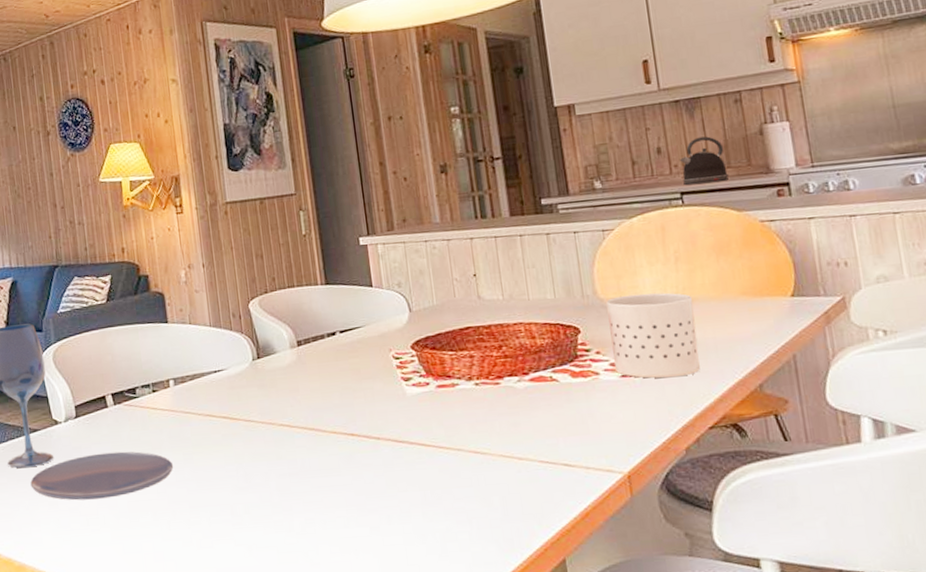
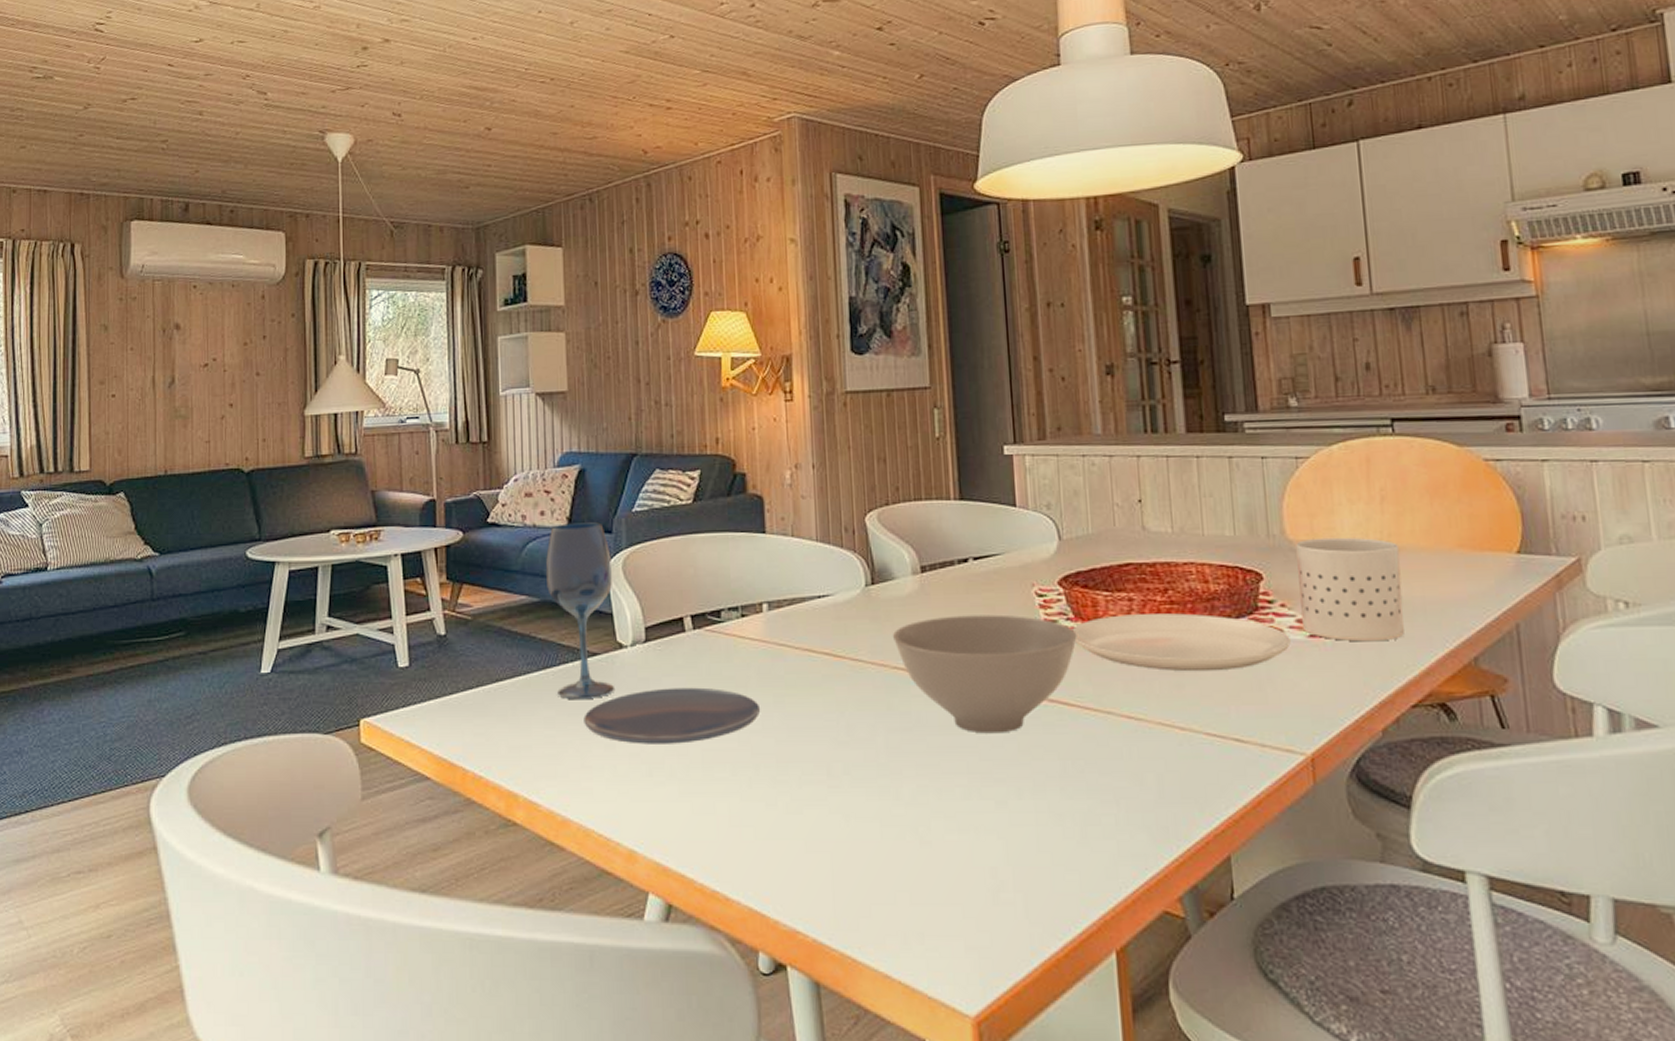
bowl: none [277,376,430,474] -> present [892,614,1077,734]
plate: none [424,364,606,413] -> present [1072,613,1291,672]
kettle: present [679,136,730,185] -> none [1391,353,1450,411]

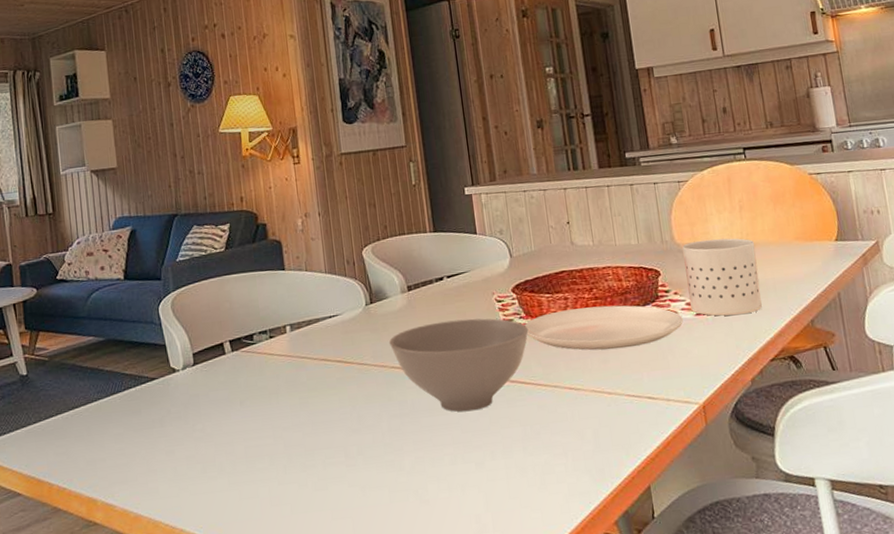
wineglass: present [546,522,614,700] -> none [108,272,171,418]
plate: present [583,687,761,744] -> none [147,397,290,448]

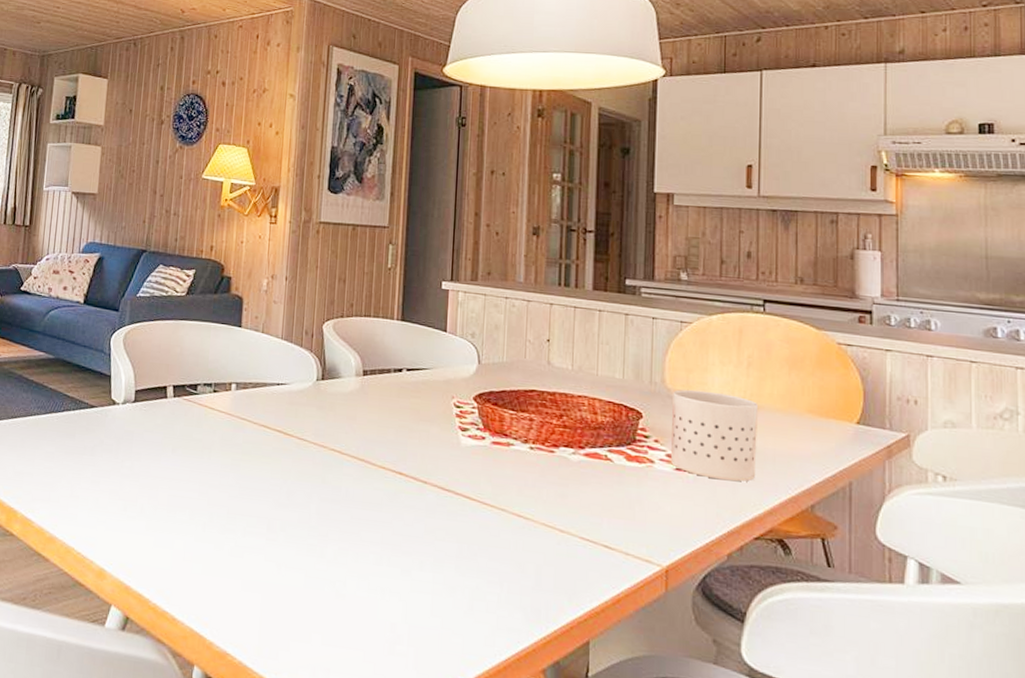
bowl: present [389,318,529,412] -> none [333,413,484,515]
plate: present [524,305,683,350] -> none [480,431,660,489]

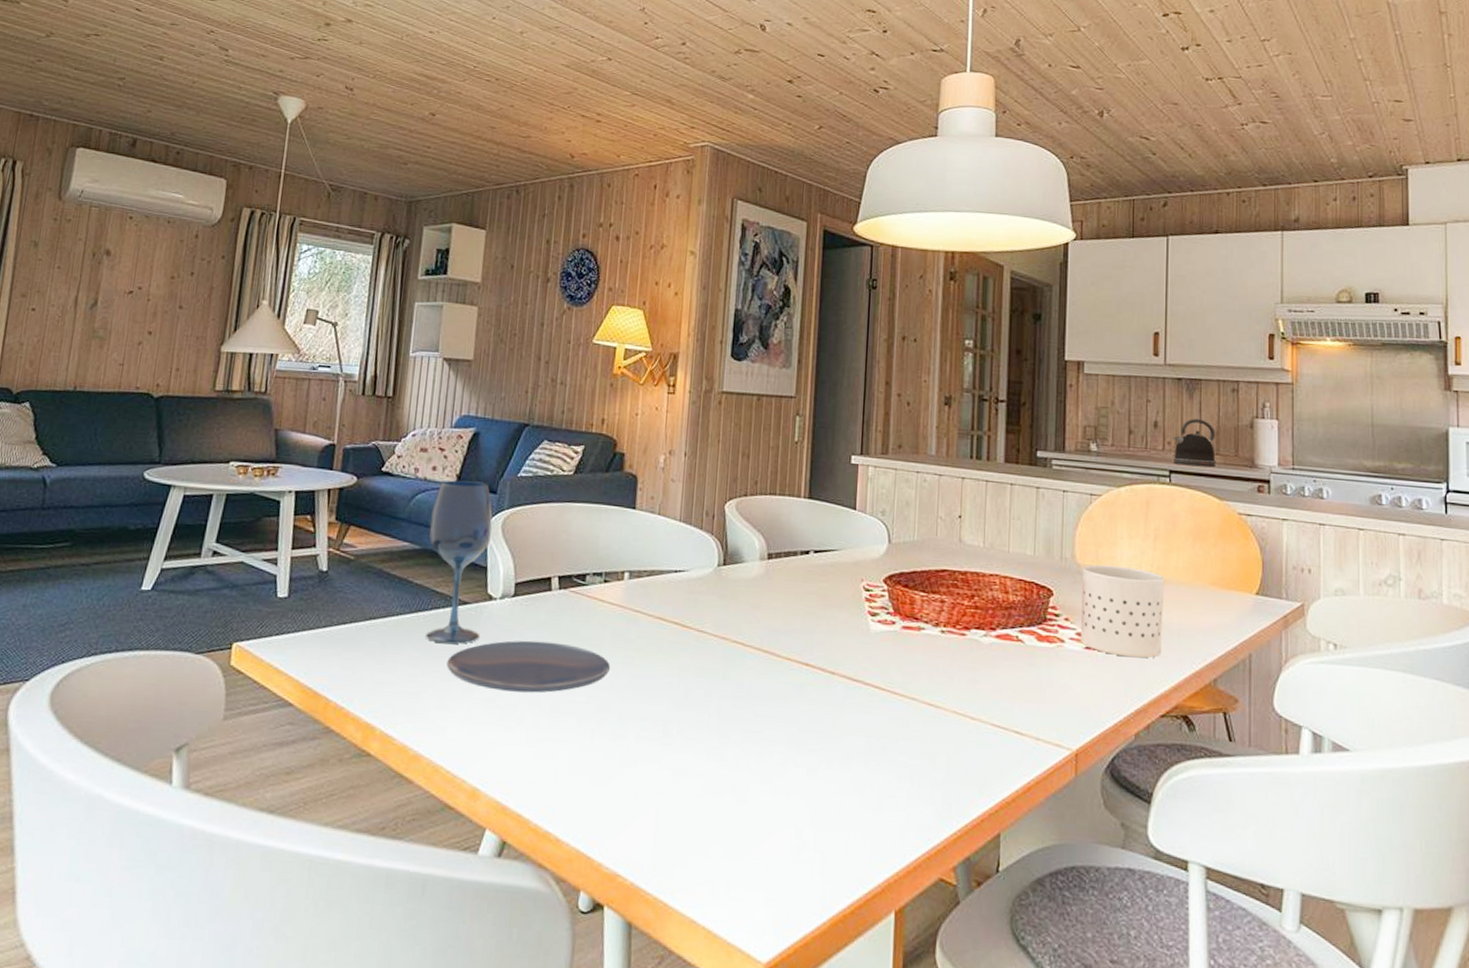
wineglass: none [59,298,116,442] -> present [426,480,493,644]
plate: none [77,441,220,488] -> present [446,640,611,693]
kettle: none [767,249,814,297] -> present [1173,419,1217,467]

